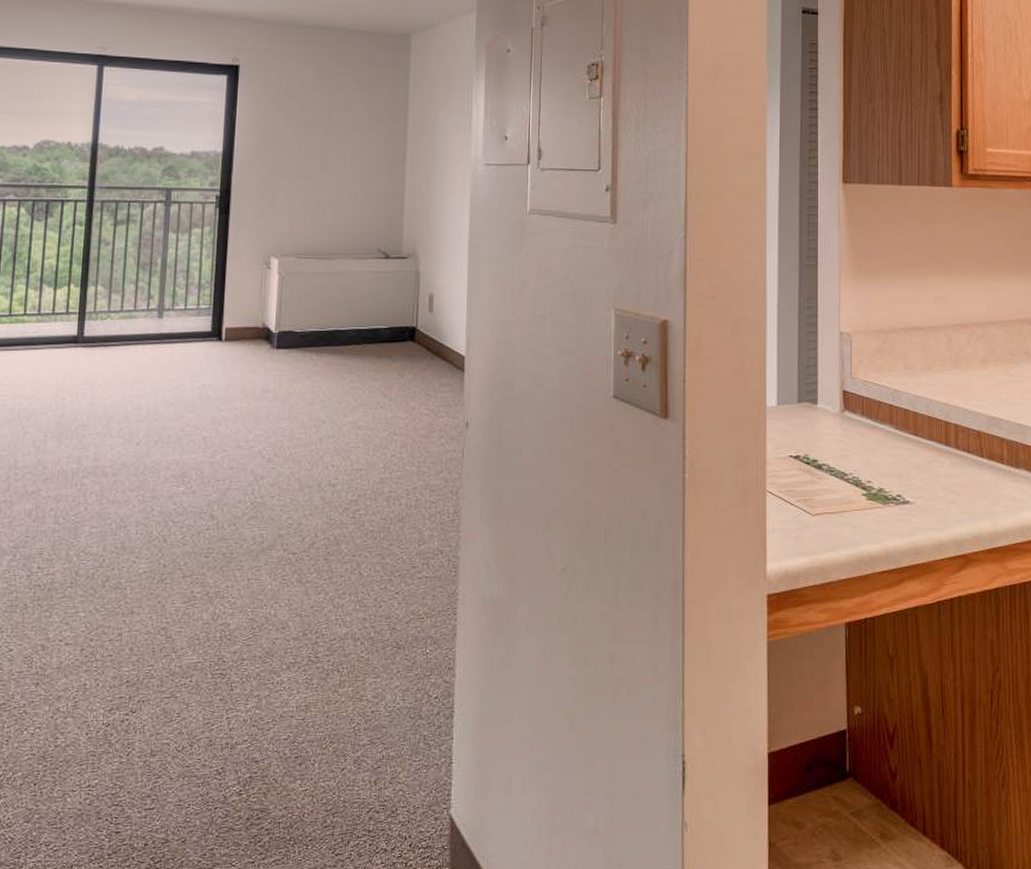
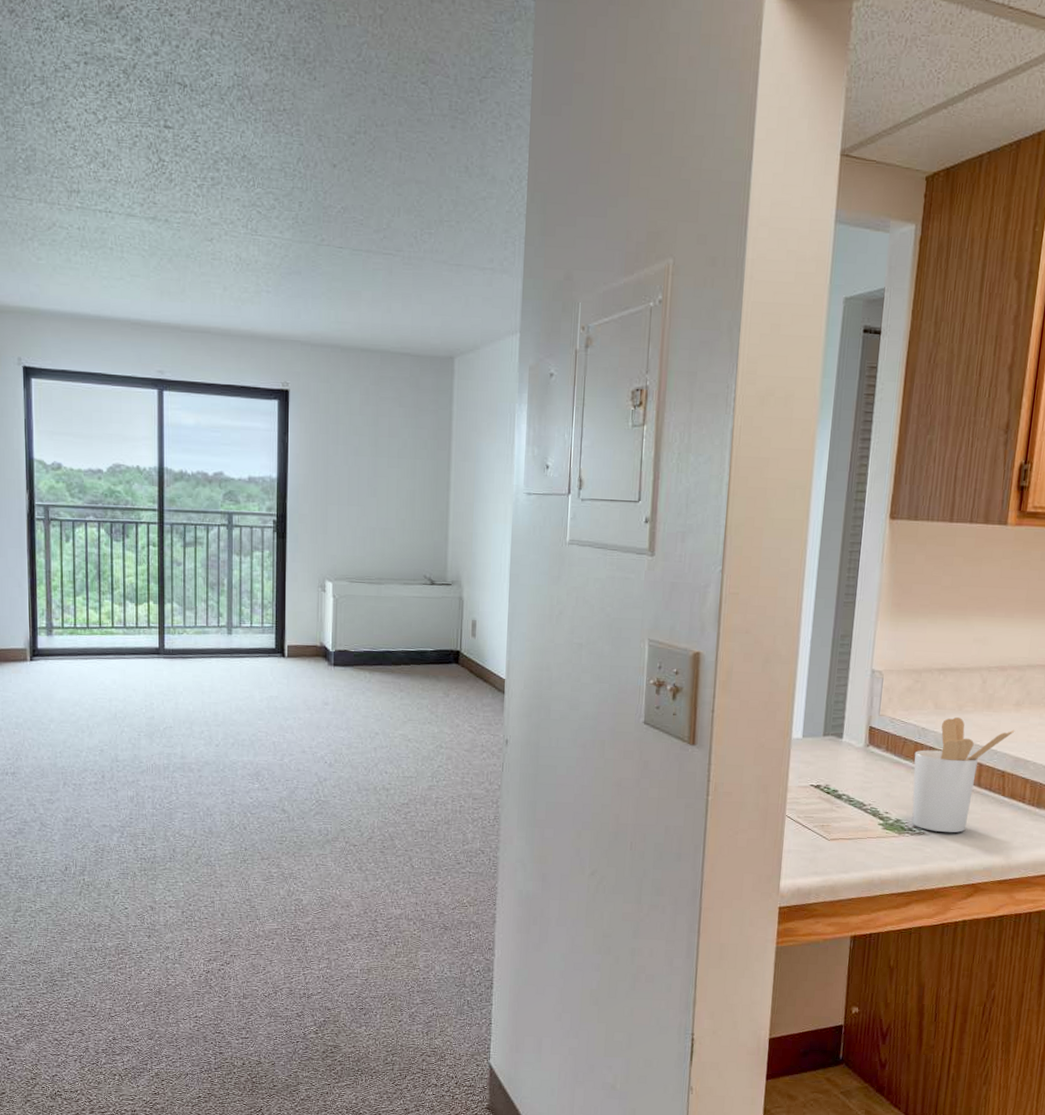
utensil holder: none [890,377,985,500] -> present [911,717,1015,833]

